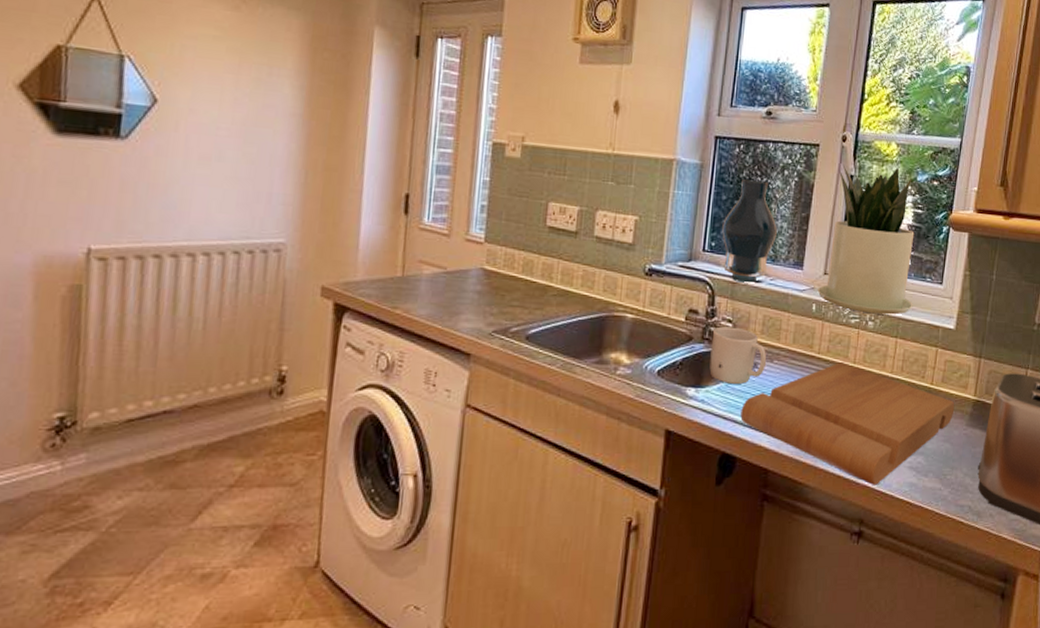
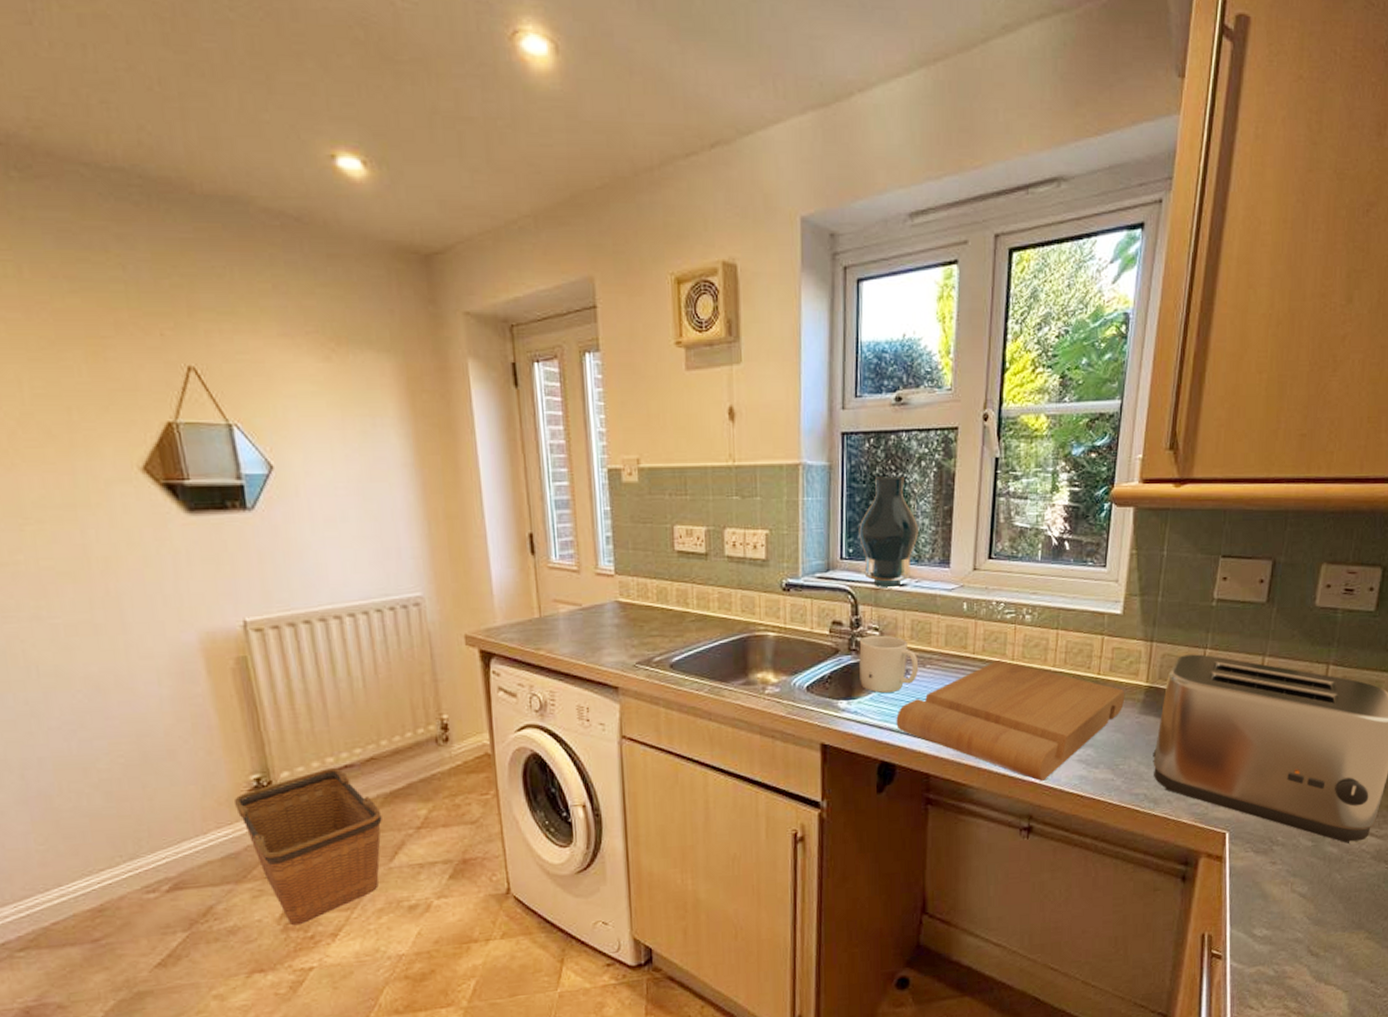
bicycle basket: none [28,412,193,588] -> present [235,767,382,925]
planter: present [817,165,915,315] -> none [967,443,1074,607]

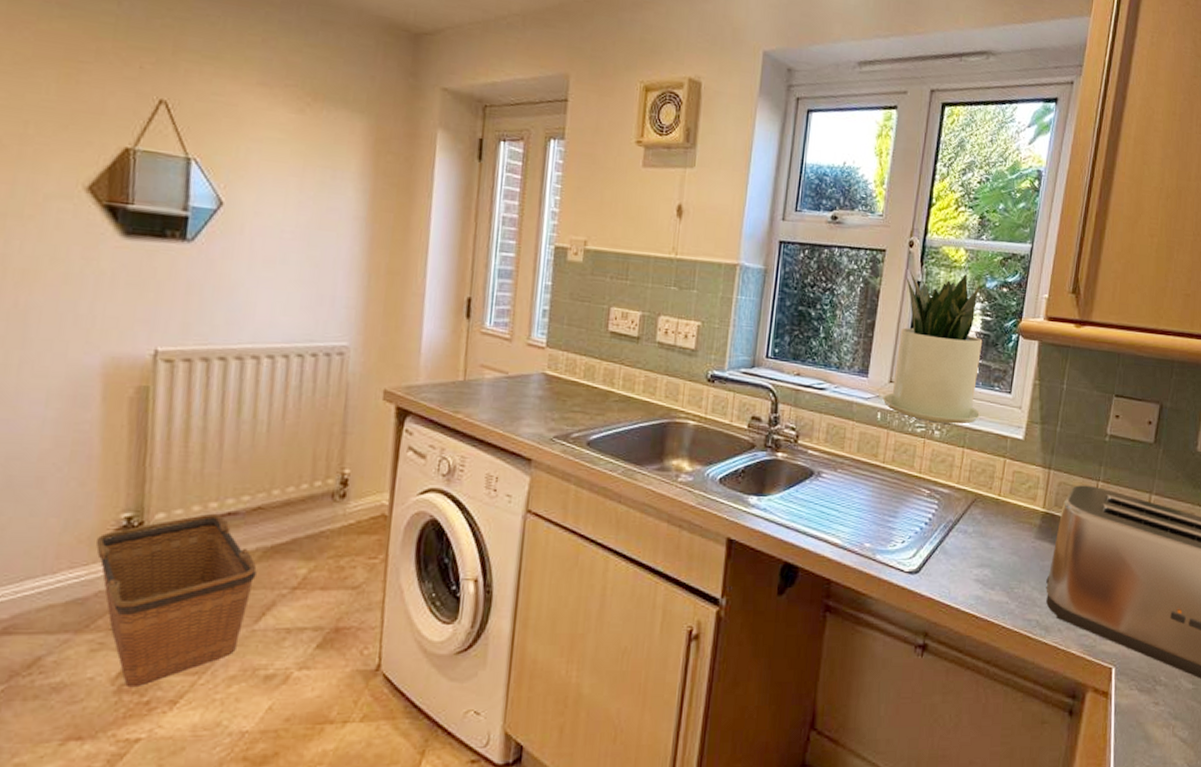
vase: present [859,476,918,588] -> none [786,285,842,391]
mug: present [859,635,919,693] -> none [772,434,831,493]
cutting board: present [896,660,1125,781] -> none [803,472,1023,597]
planter: none [967,443,1074,607] -> present [882,271,983,425]

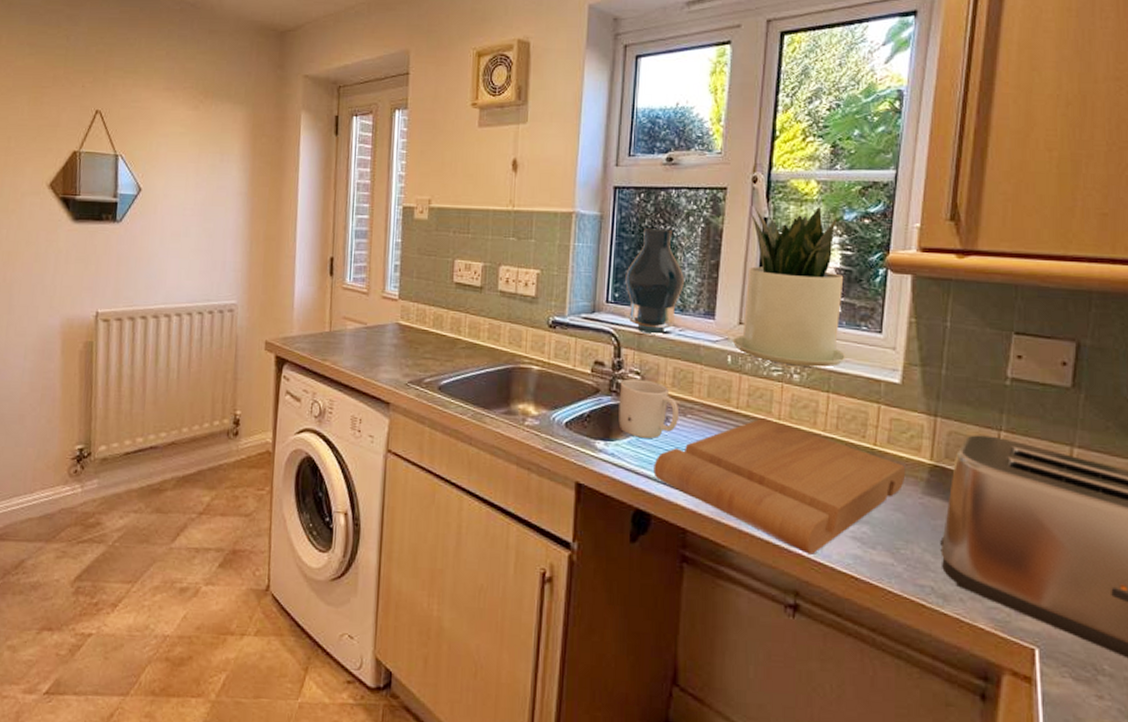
bicycle basket: present [96,513,257,686] -> none [59,447,172,590]
mug: none [772,434,831,493] -> present [618,378,680,438]
vase: none [786,285,842,391] -> present [625,228,684,335]
cutting board: none [803,472,1023,597] -> present [653,418,906,555]

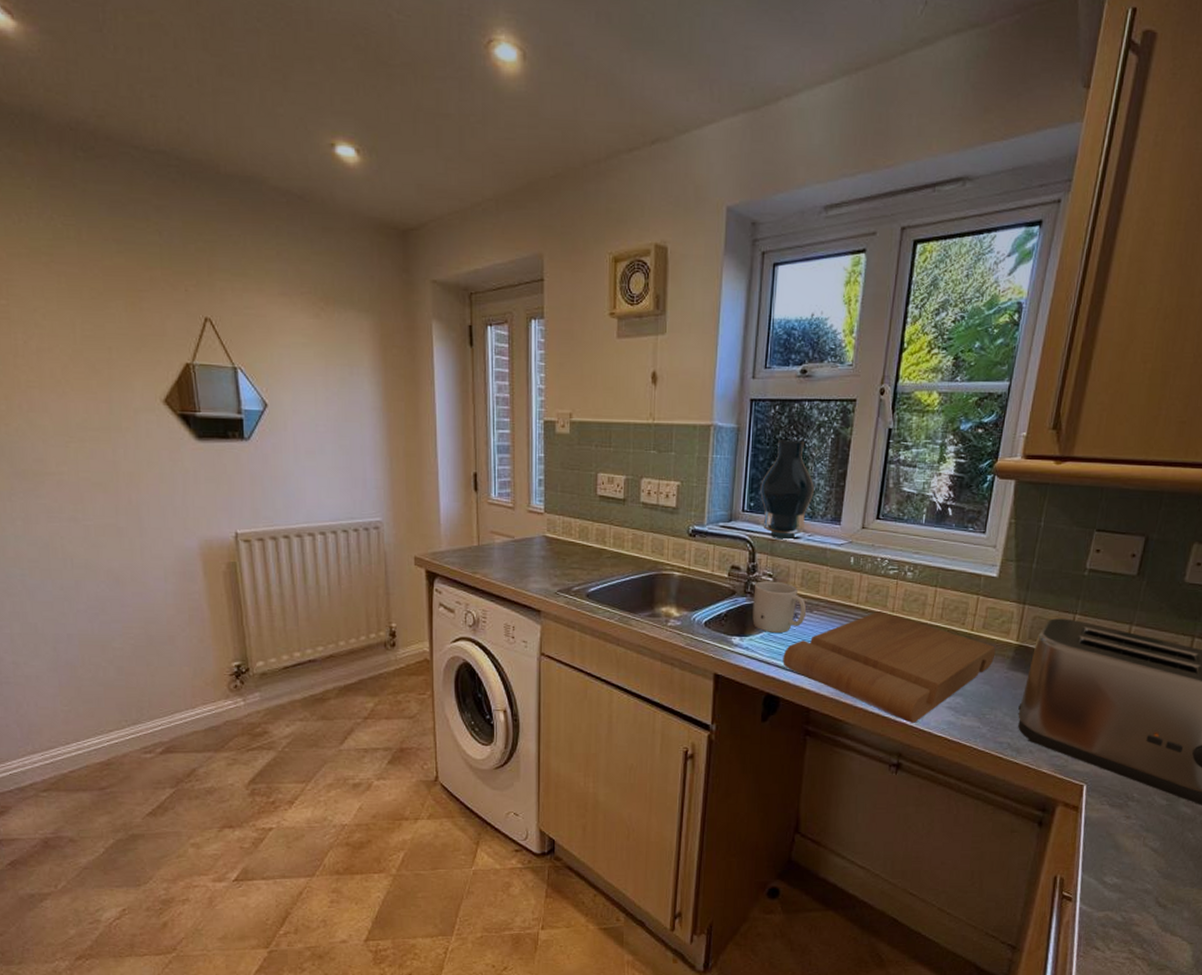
planter: present [732,207,847,368] -> none [855,418,957,565]

